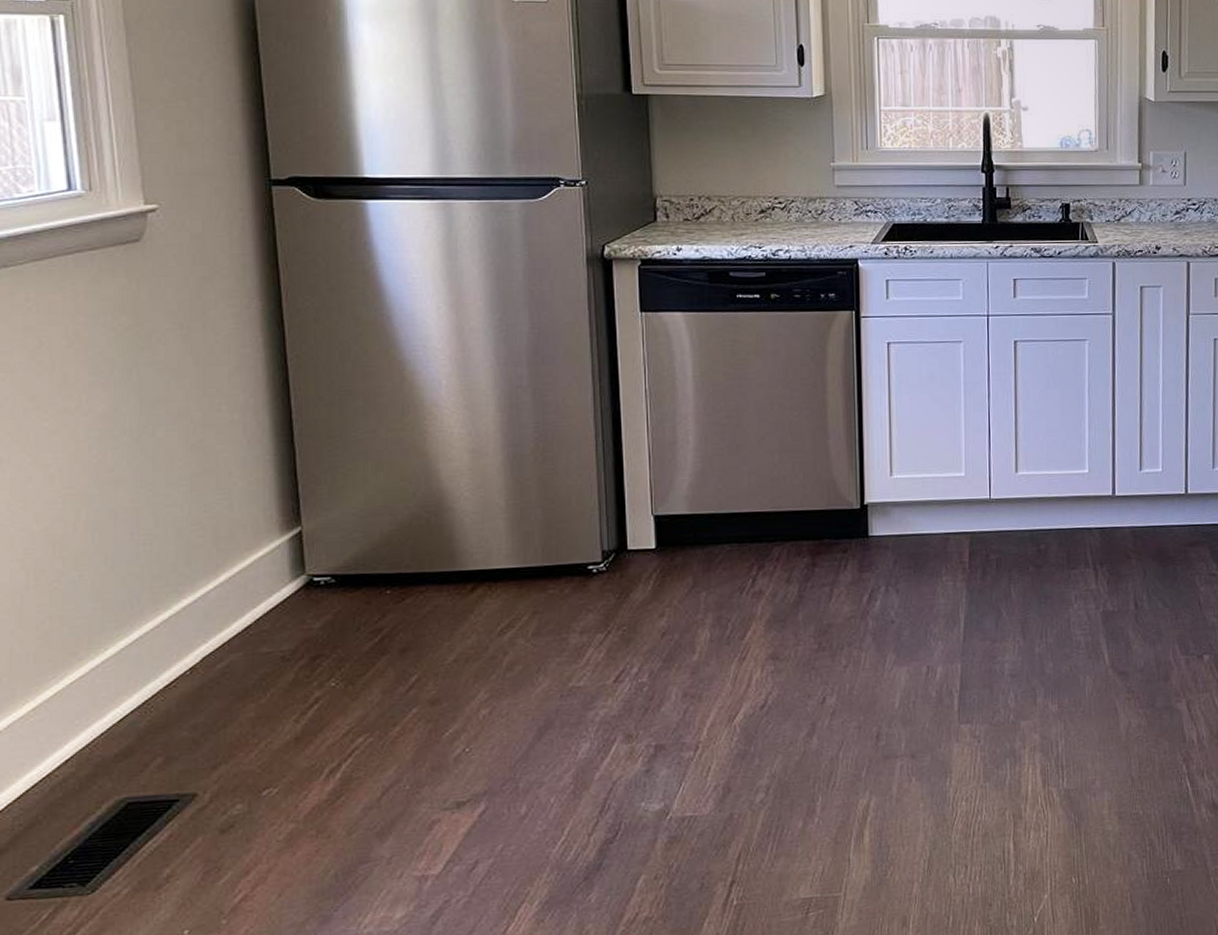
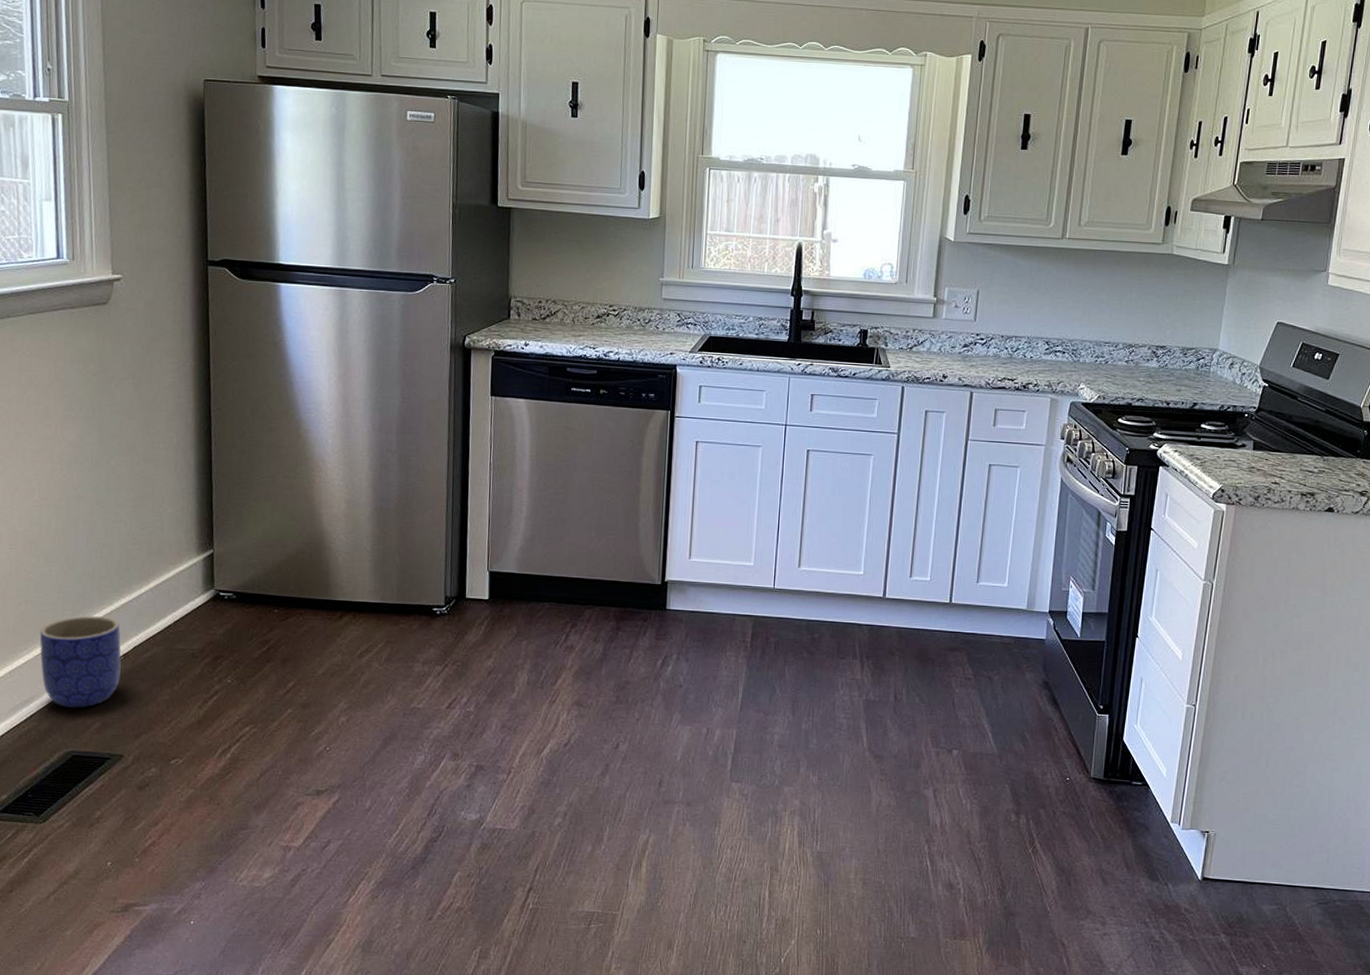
planter: none [72,624,187,745] -> present [39,616,121,709]

